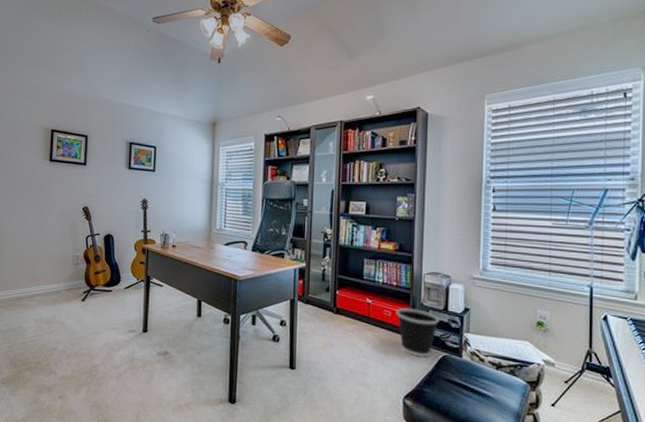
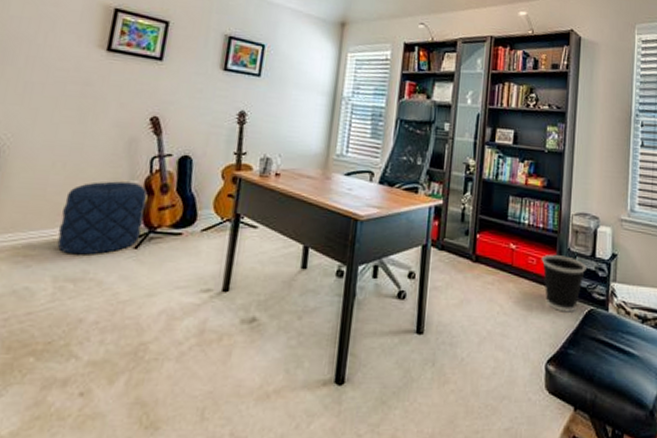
pouf: none [34,254,87,305] -> present [57,181,147,255]

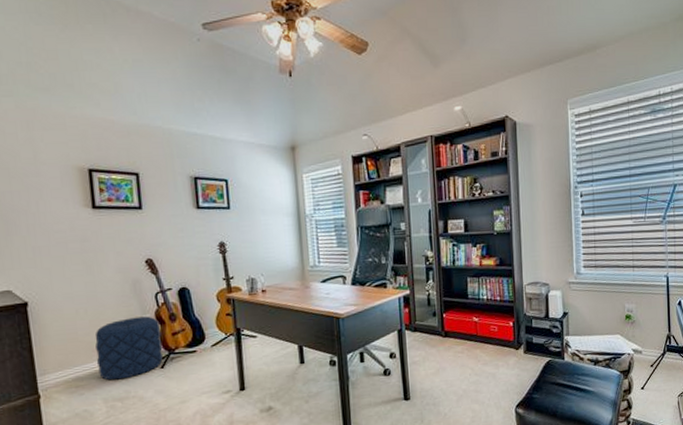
wastebasket: present [541,255,587,313] -> none [501,320,542,366]

